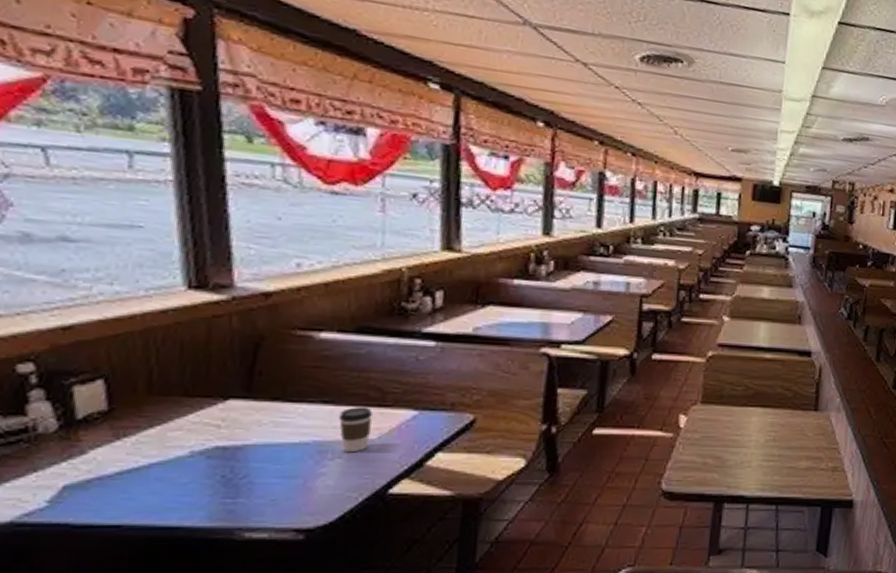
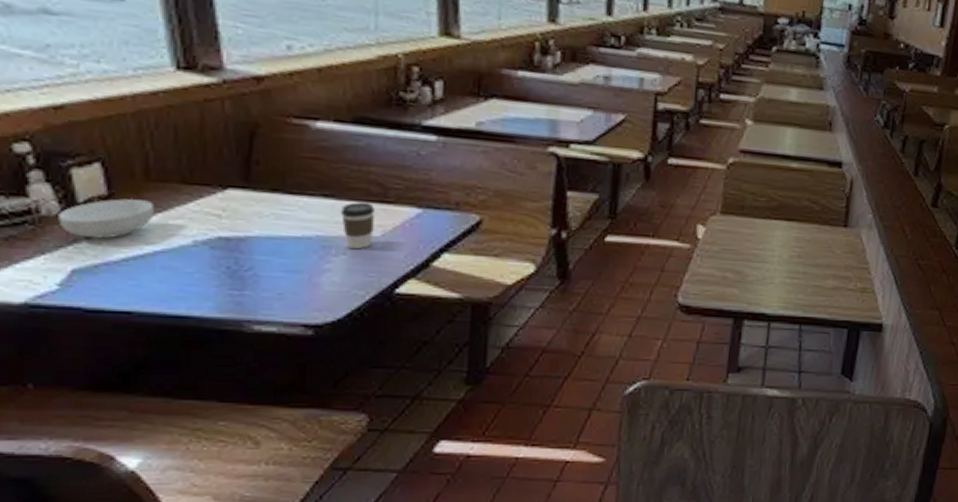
cereal bowl: none [54,413,154,454] -> present [58,198,154,239]

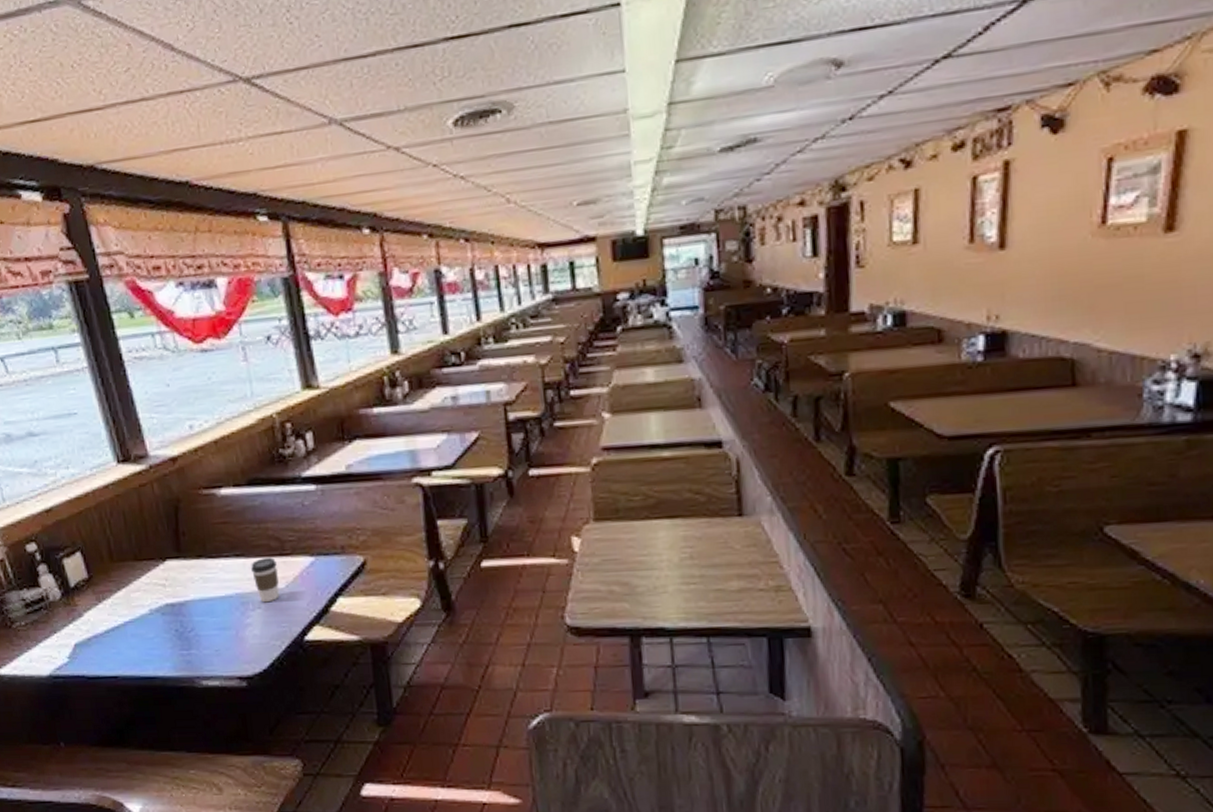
cereal bowl: present [58,198,154,239] -> none [60,579,120,616]

